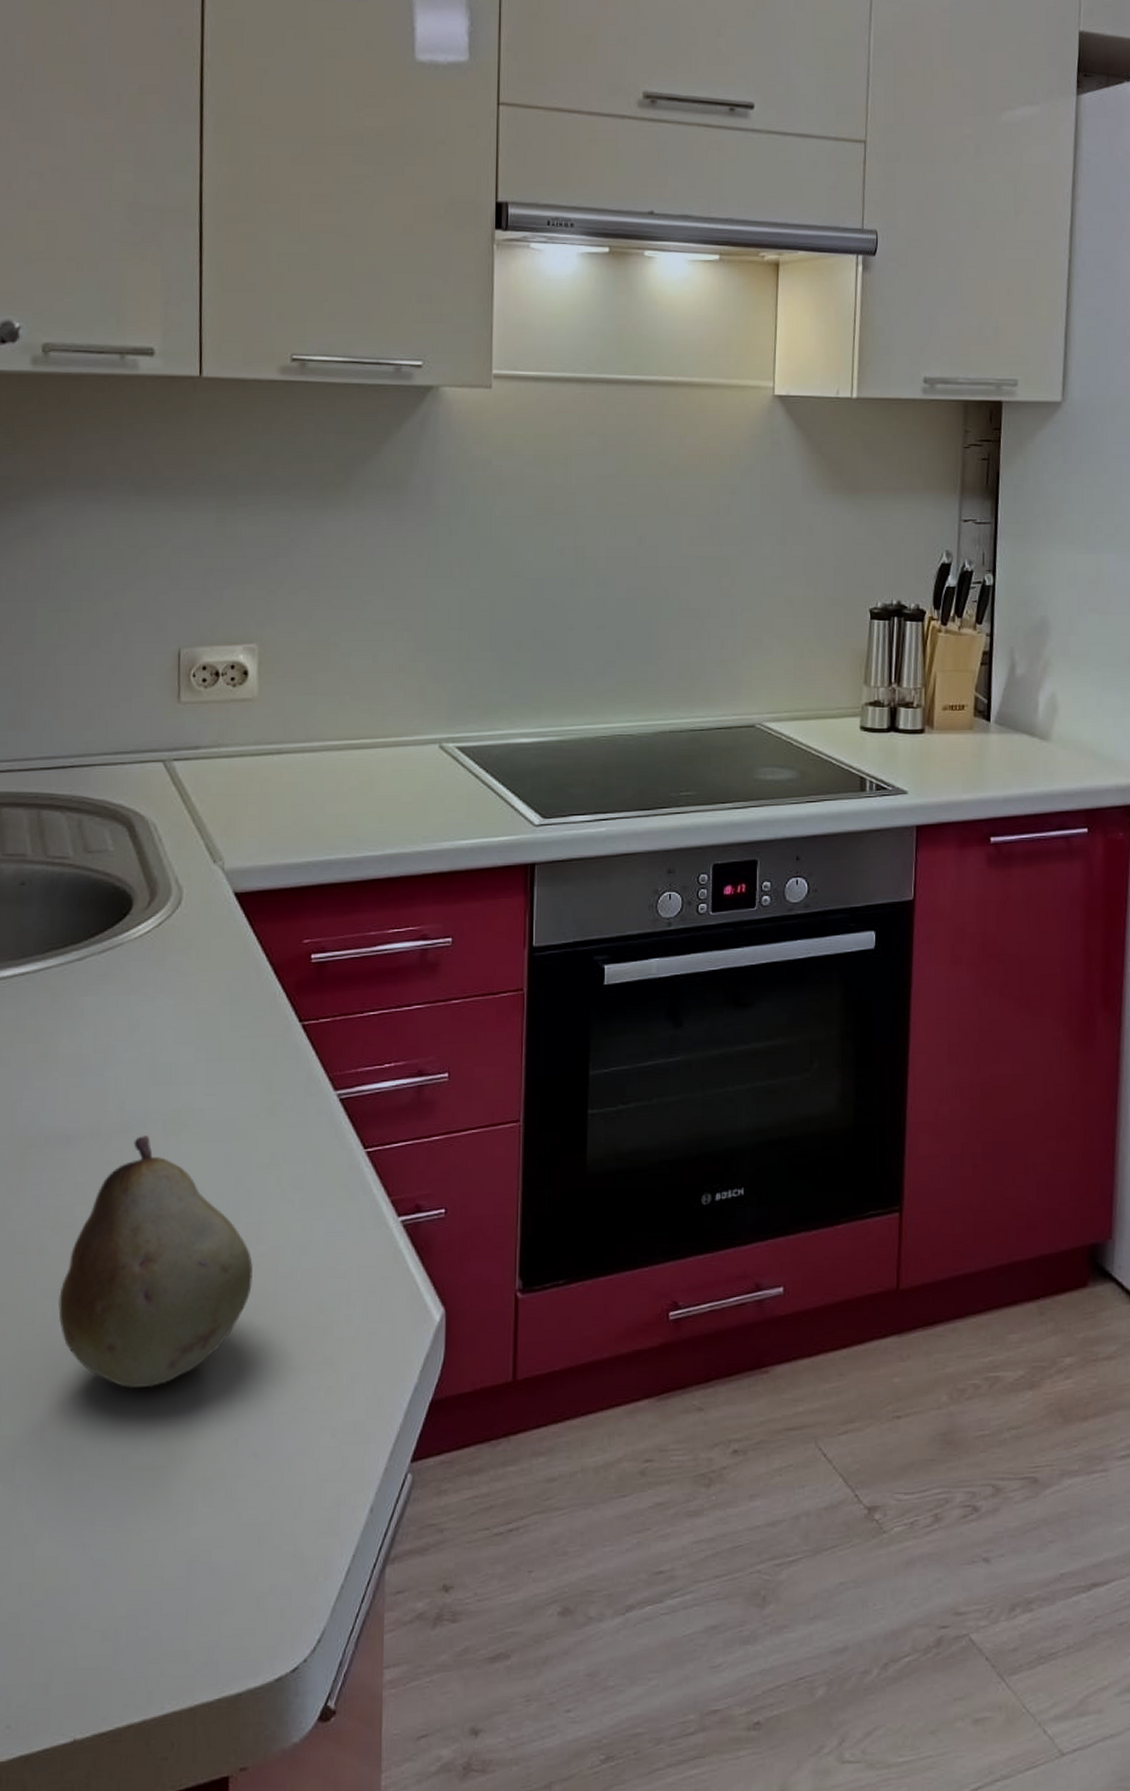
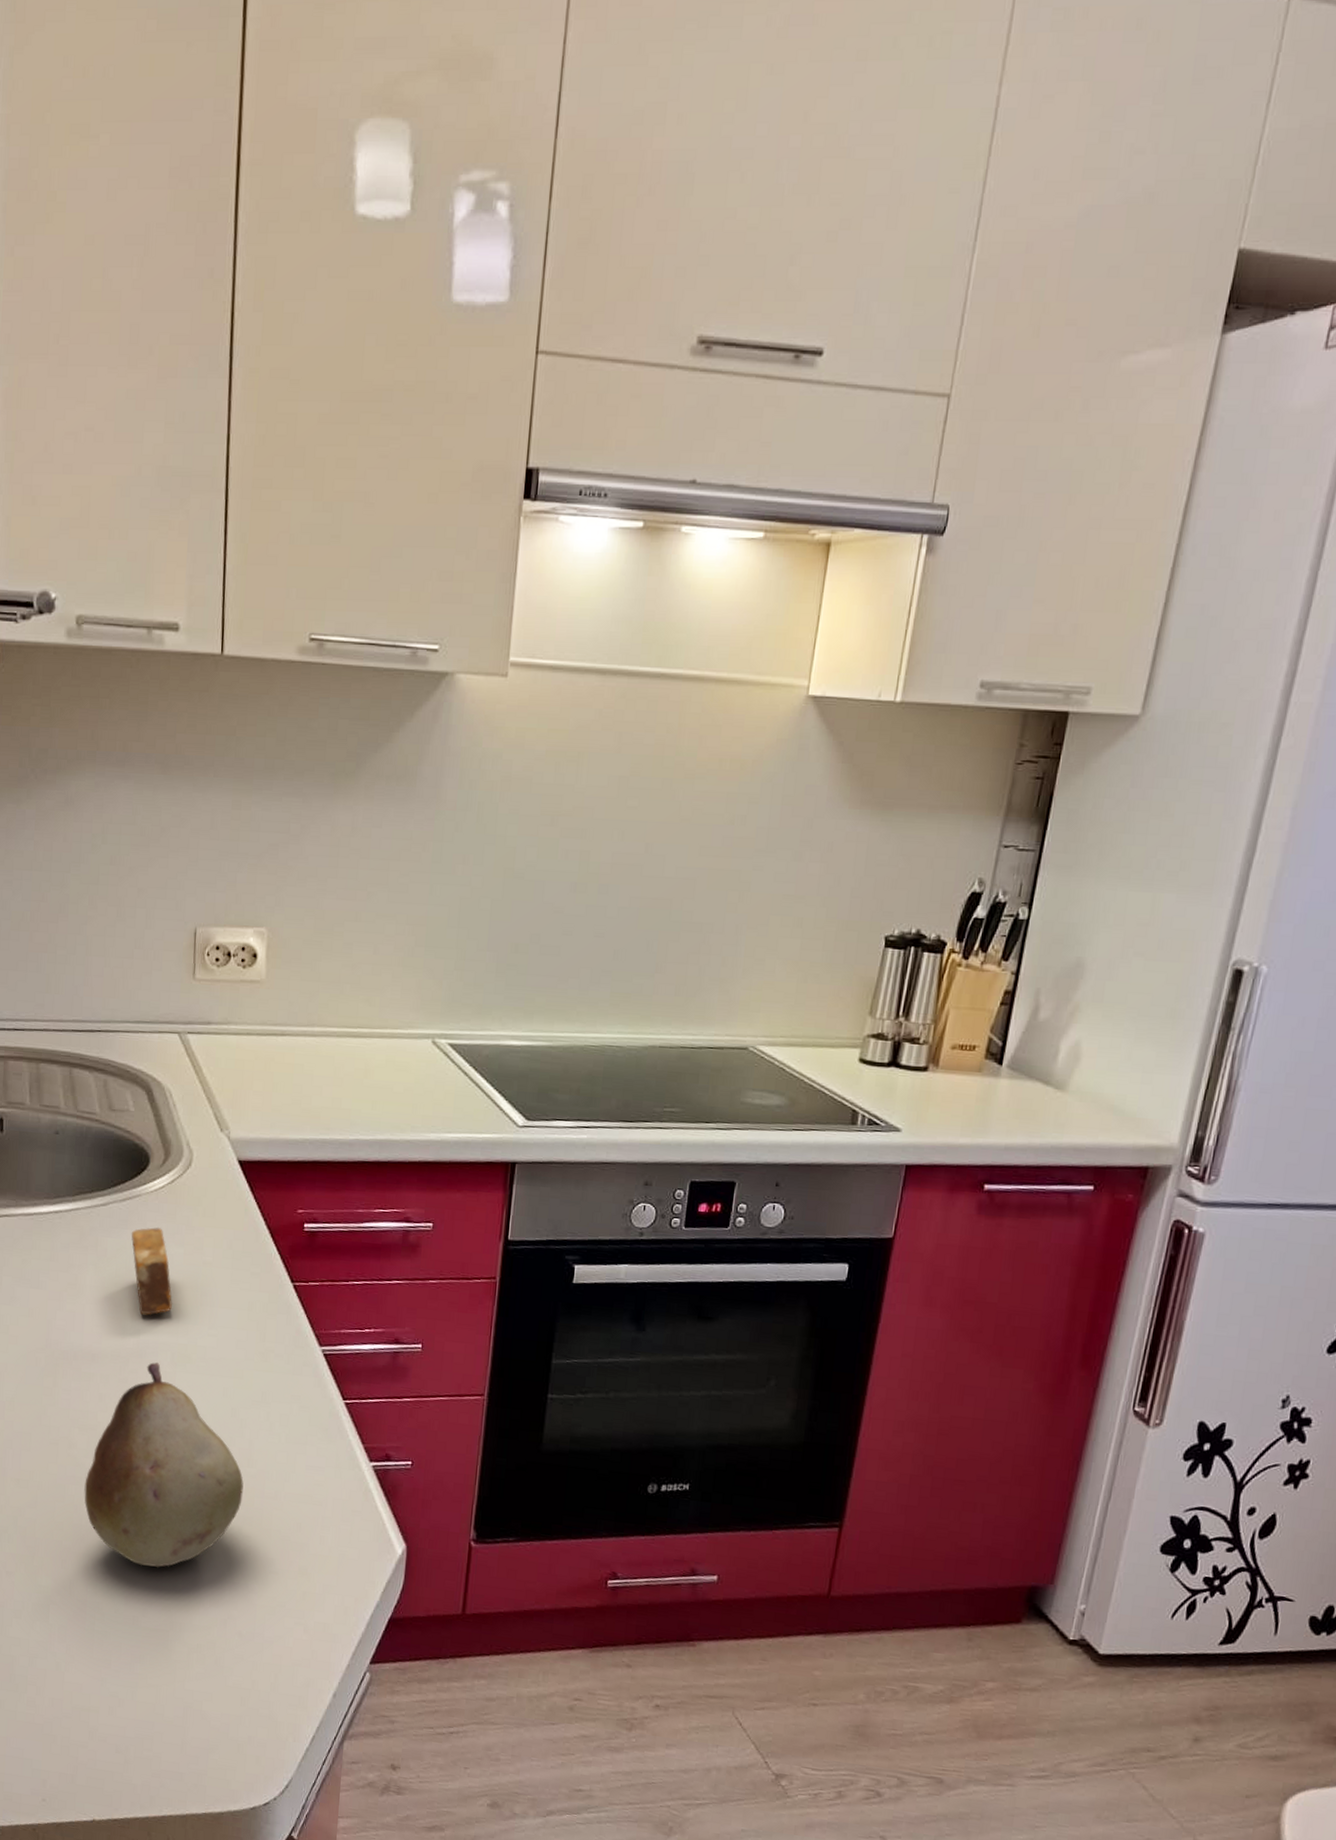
soap bar: none [112,978,164,1081] -> present [131,1227,173,1315]

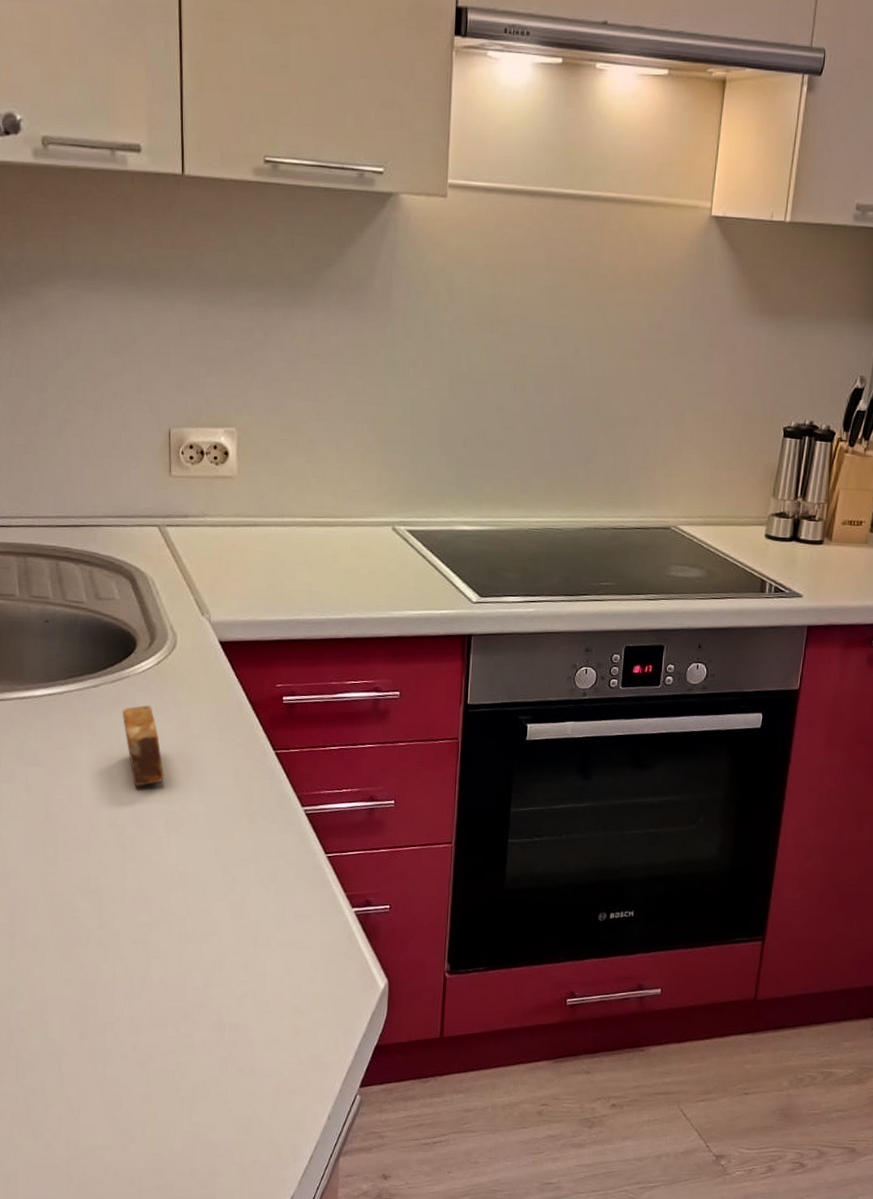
fruit: present [84,1362,244,1568] -> none [89,829,238,1015]

